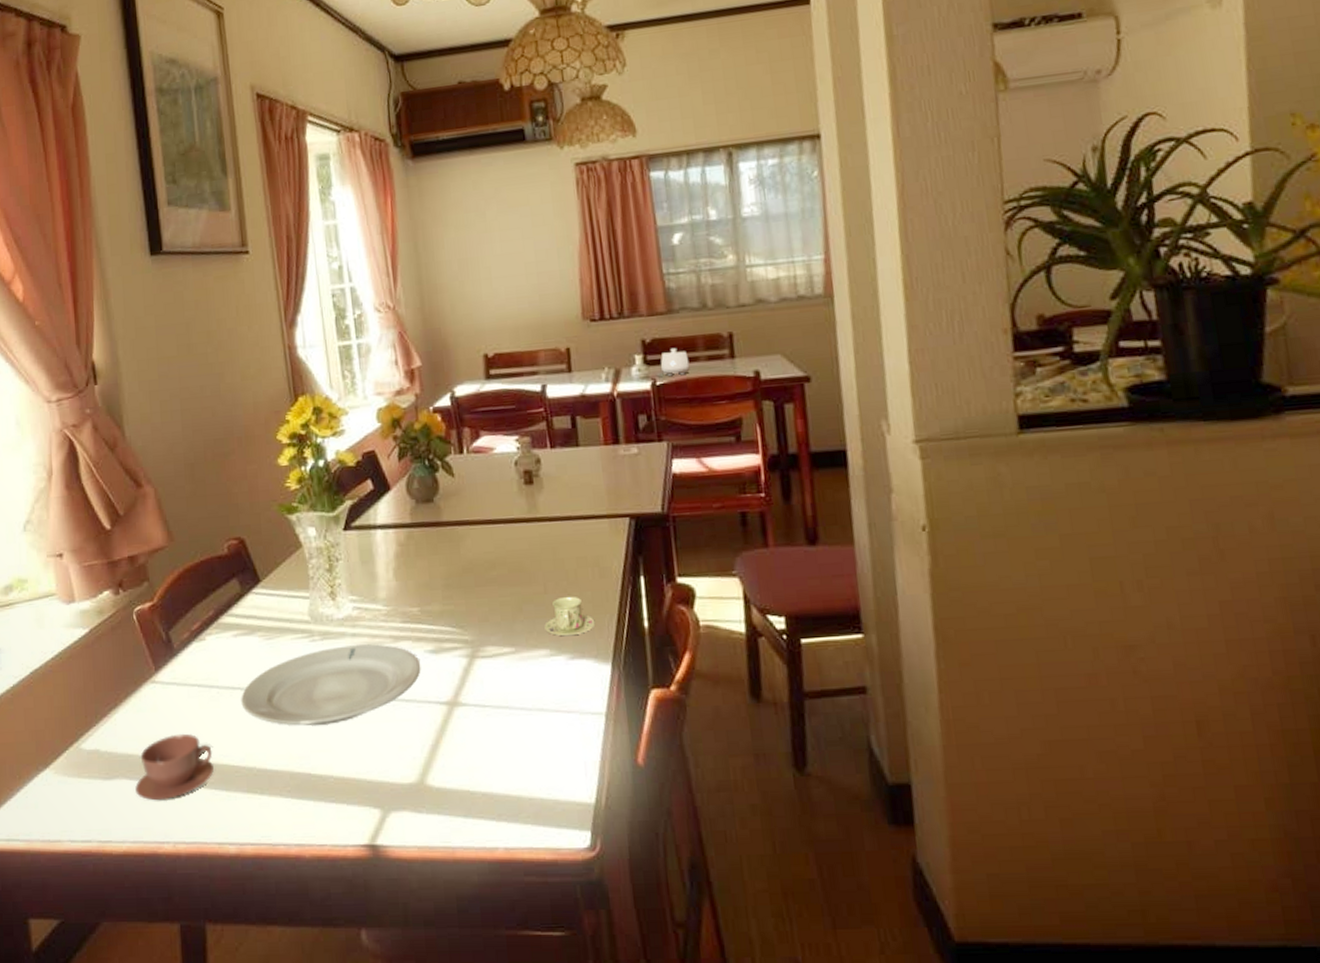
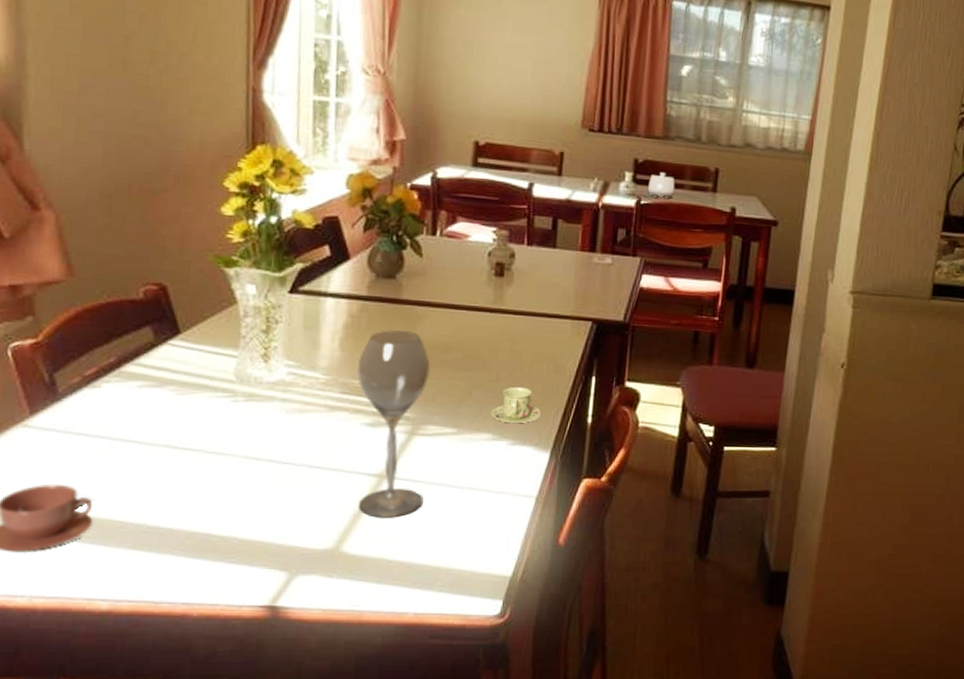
plate: present [241,644,421,726] -> none [137,410,355,486]
wineglass: none [412,552,493,749] -> present [356,330,431,519]

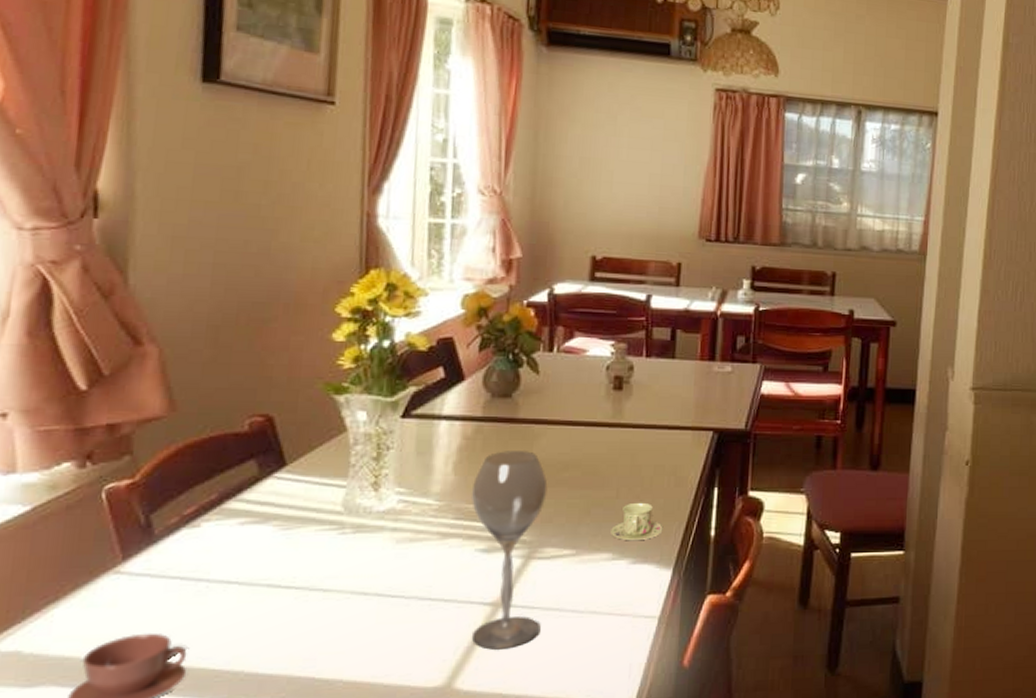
sugar bowl: present [647,171,675,200] -> none [765,278,793,305]

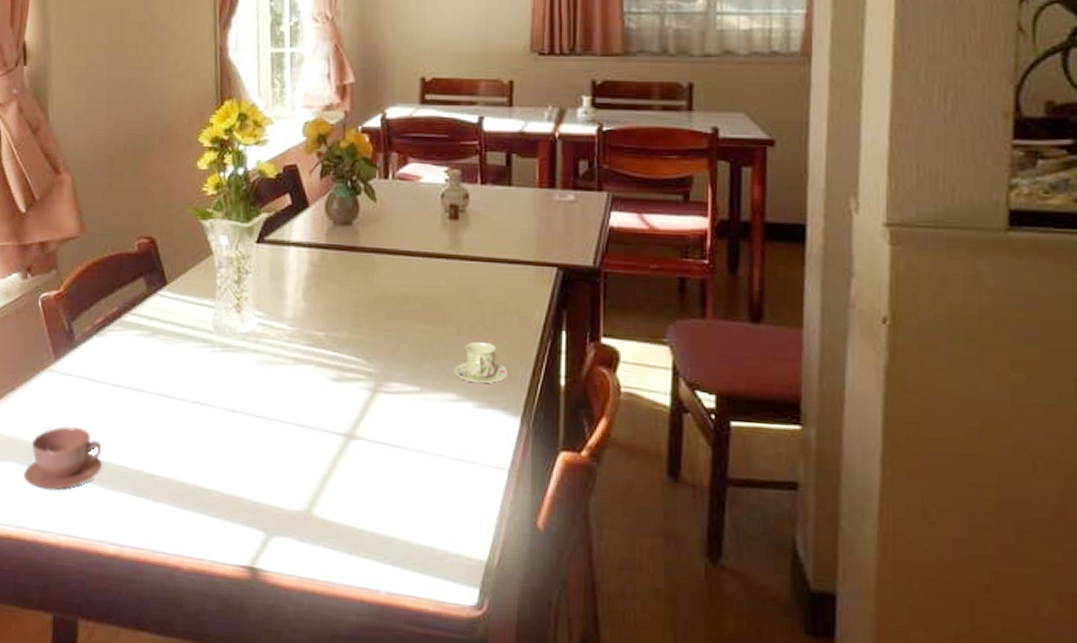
wineglass: present [471,451,548,651] -> none [319,279,390,483]

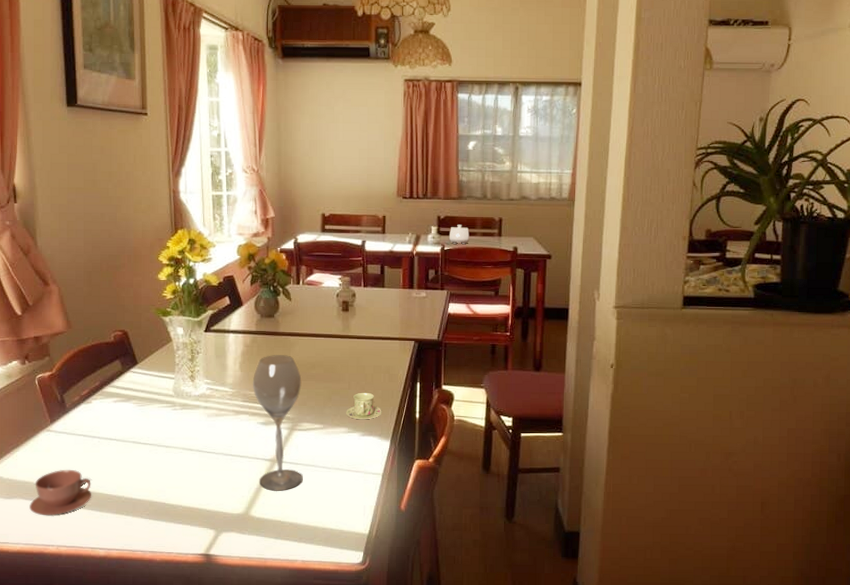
wineglass: none [319,279,390,483] -> present [252,355,302,492]
sugar bowl: none [609,92,641,124] -> present [449,224,469,245]

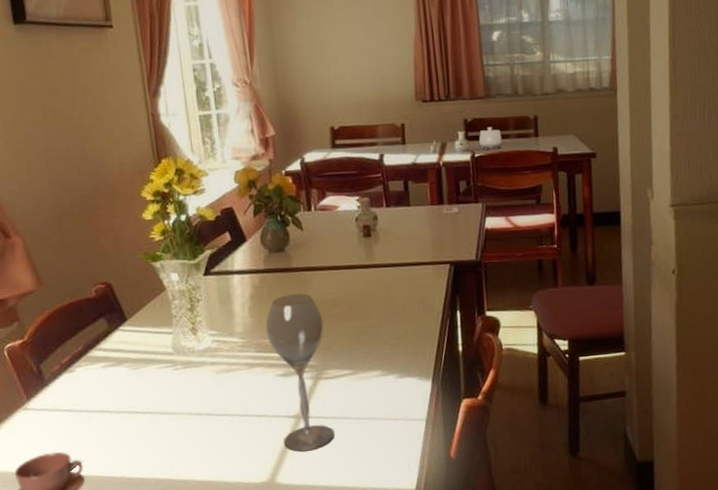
cup and saucer: present [346,392,382,420] -> none [378,327,420,360]

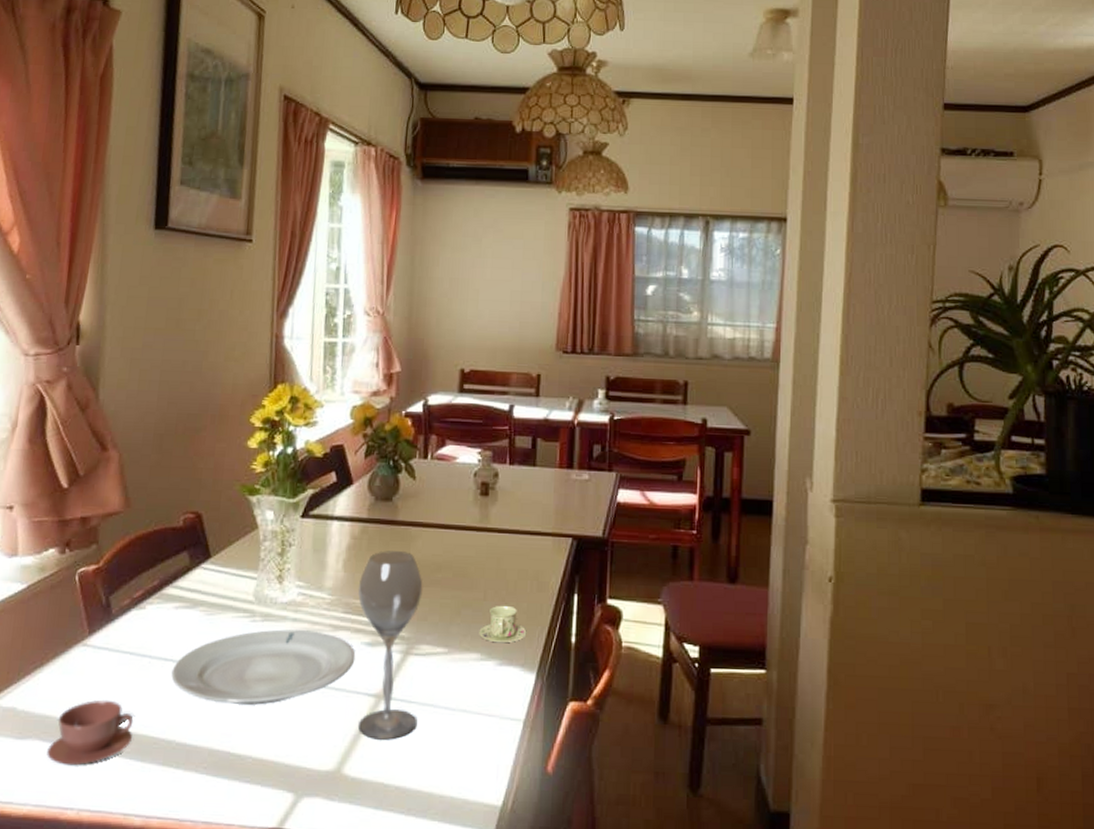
plate: none [109,370,273,441] -> present [171,629,356,705]
cup and saucer: none [378,327,420,360] -> present [479,605,527,643]
sugar bowl: present [478,126,503,150] -> none [619,387,646,414]

